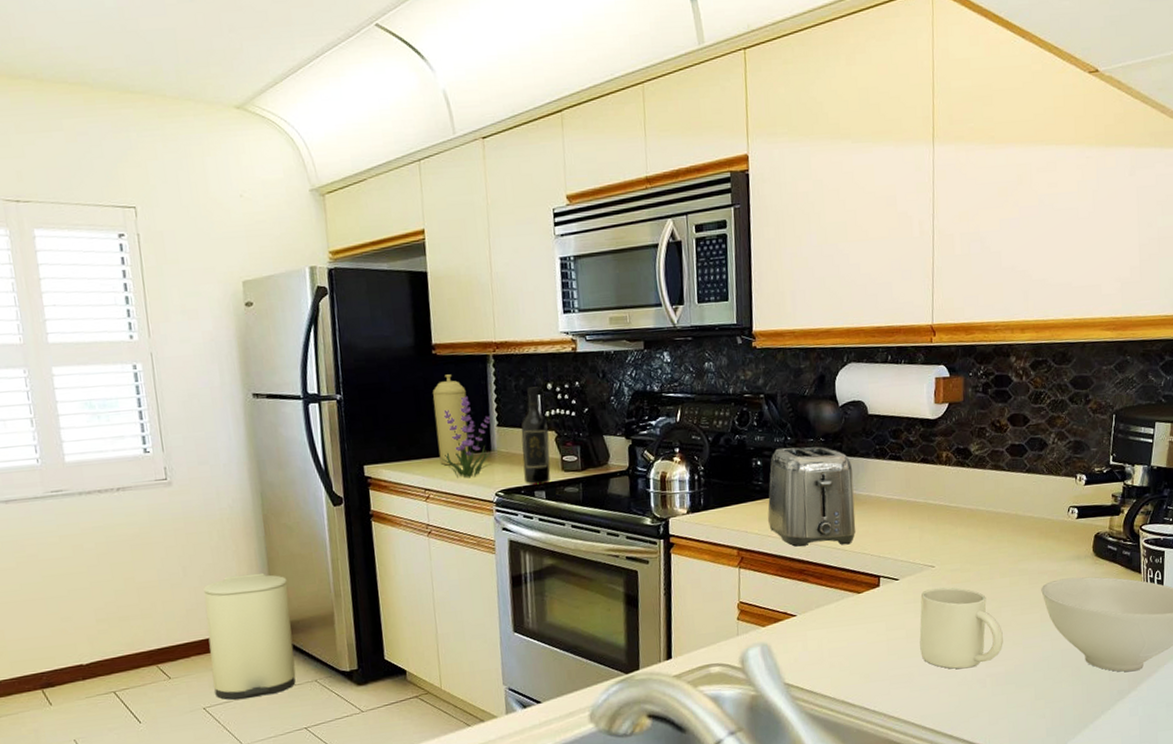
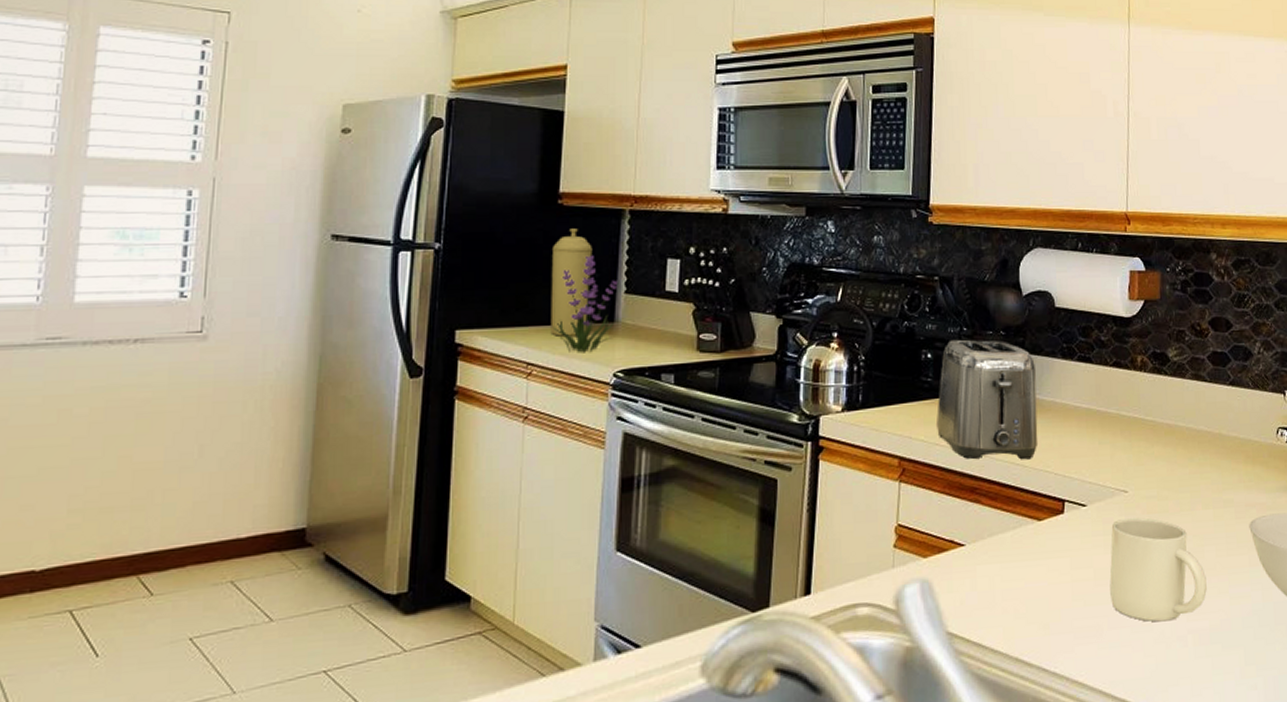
pedal bin: present [203,572,296,700] -> none [210,457,334,628]
wine bottle: present [521,387,551,485] -> none [649,250,686,366]

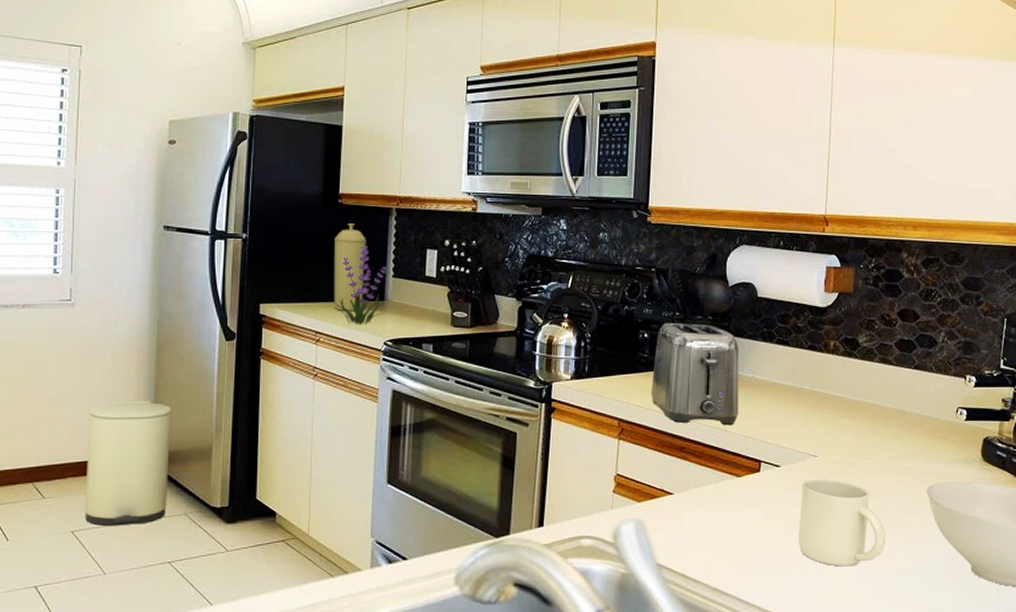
pedal bin: none [210,457,334,628] -> present [85,400,171,526]

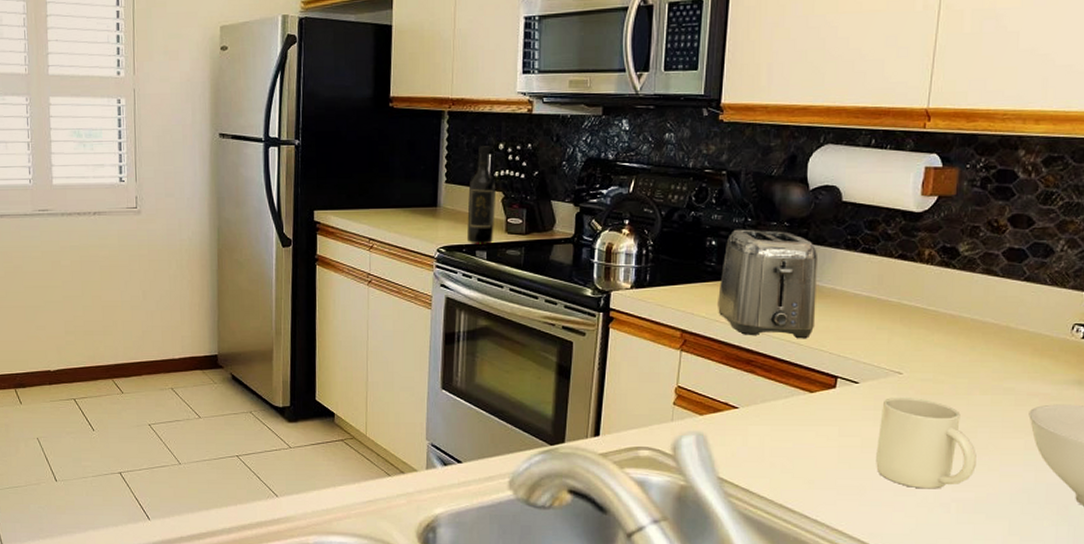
pedal bin: present [85,400,171,526] -> none [159,304,234,420]
canister: present [333,223,366,311] -> none [385,128,418,218]
plant: present [336,245,387,325] -> none [389,150,440,232]
wine bottle: none [413,242,442,337] -> present [466,146,497,244]

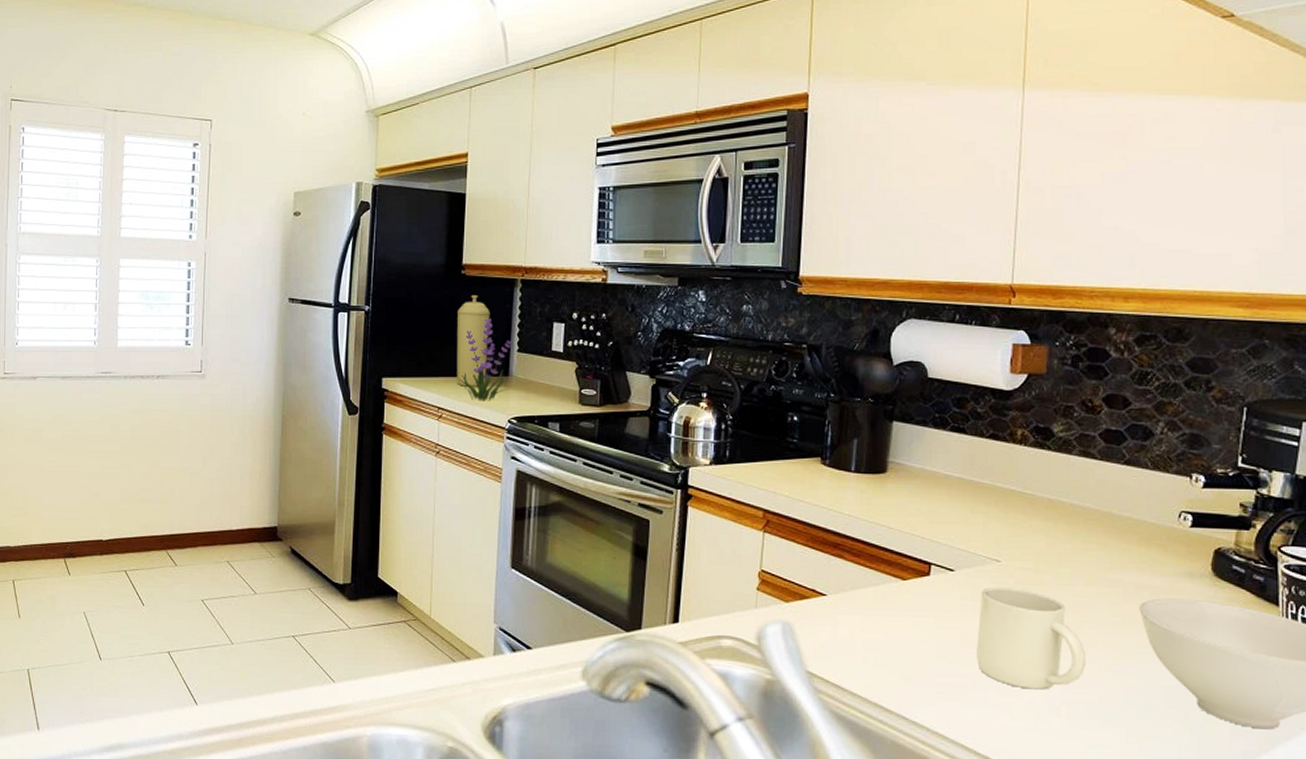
canister: none [385,128,418,218] -> present [456,295,490,386]
plant: none [389,150,440,232] -> present [459,318,512,401]
wine bottle: present [466,146,497,244] -> none [538,315,570,416]
toaster: present [716,229,817,339] -> none [800,404,905,522]

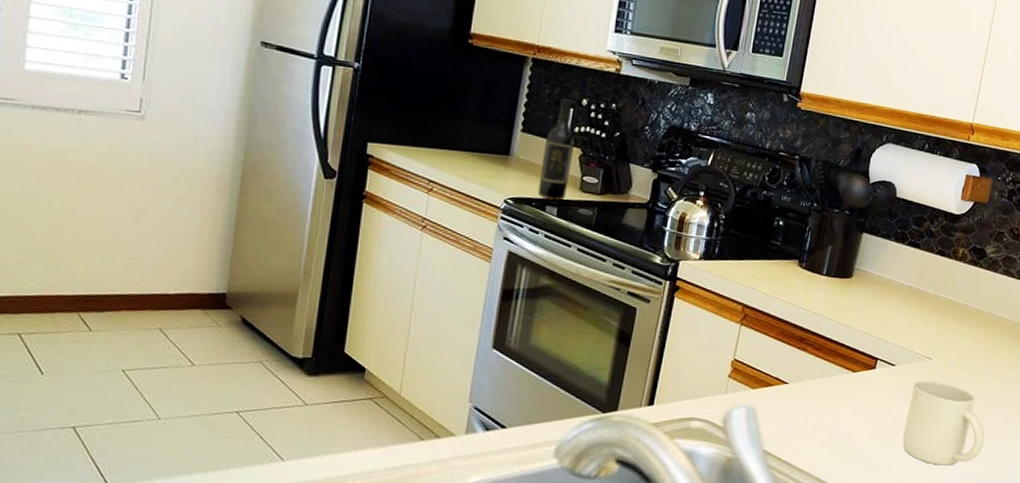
canister: present [456,295,490,386] -> none [452,67,496,163]
plant: present [459,318,512,401] -> none [455,93,516,179]
wine bottle: none [538,315,570,416] -> present [537,98,576,201]

